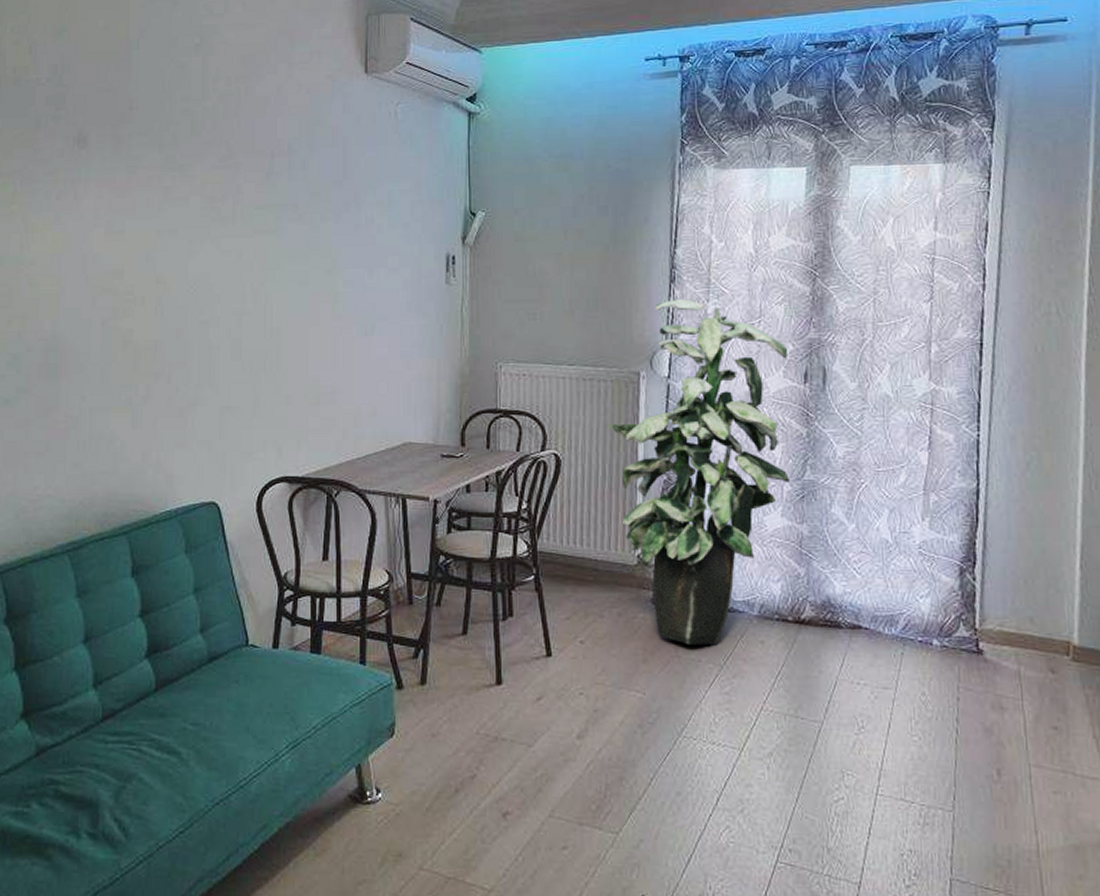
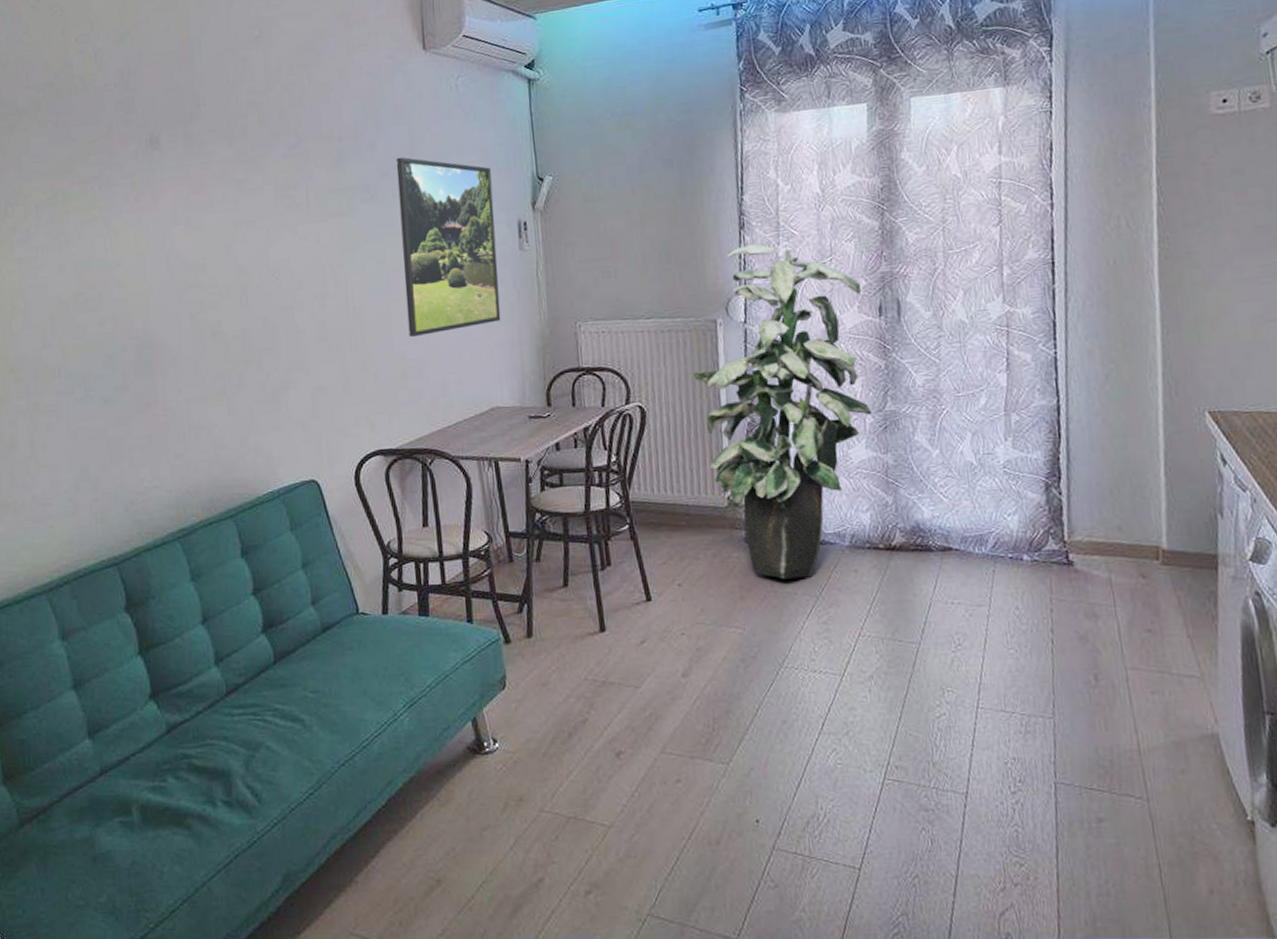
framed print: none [325,179,423,364] -> present [395,157,501,338]

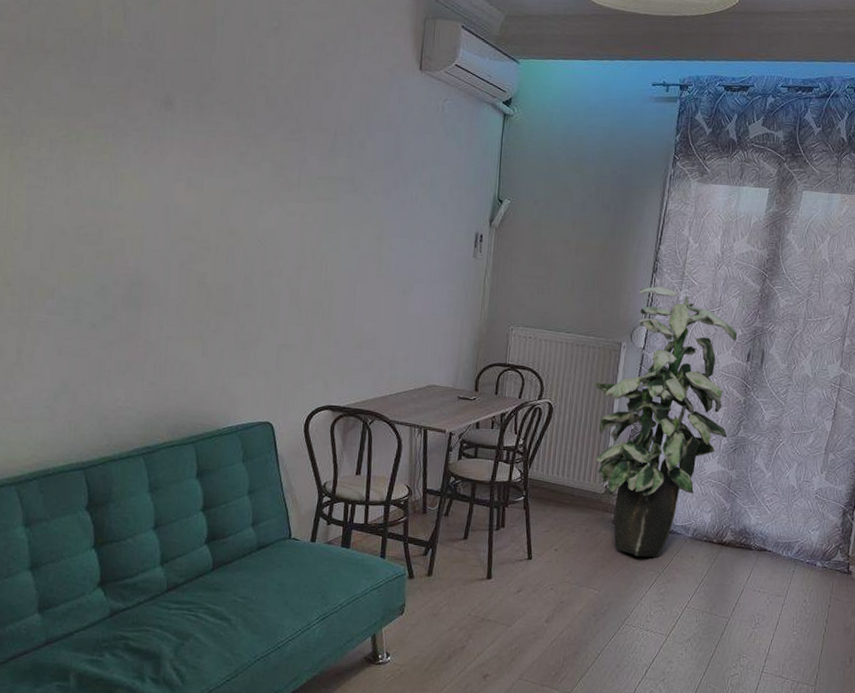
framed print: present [395,157,501,338] -> none [369,159,460,316]

